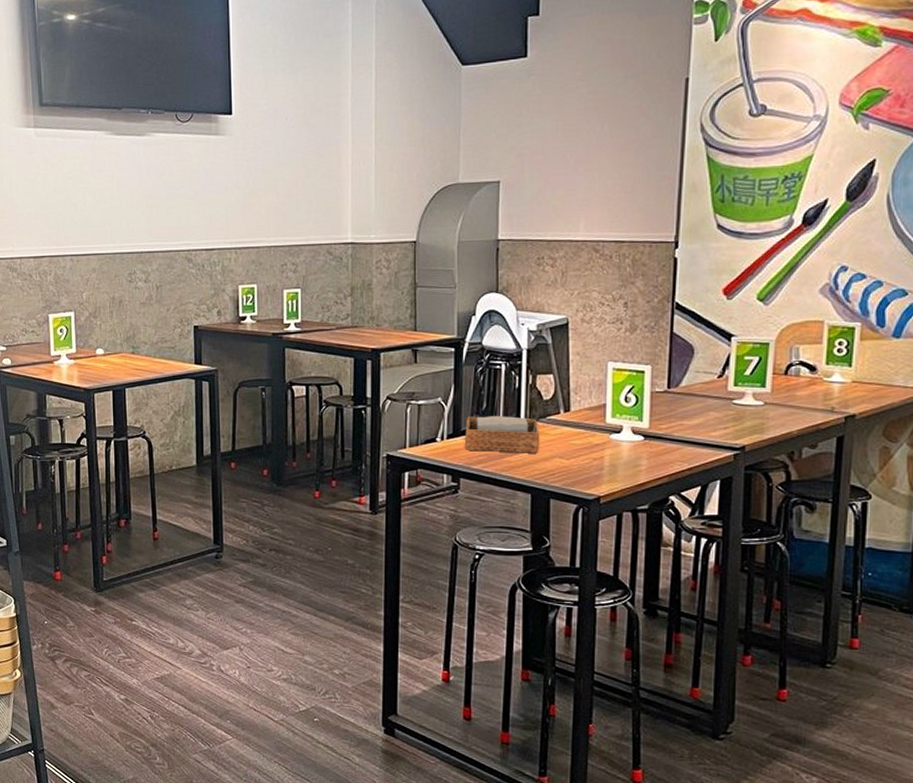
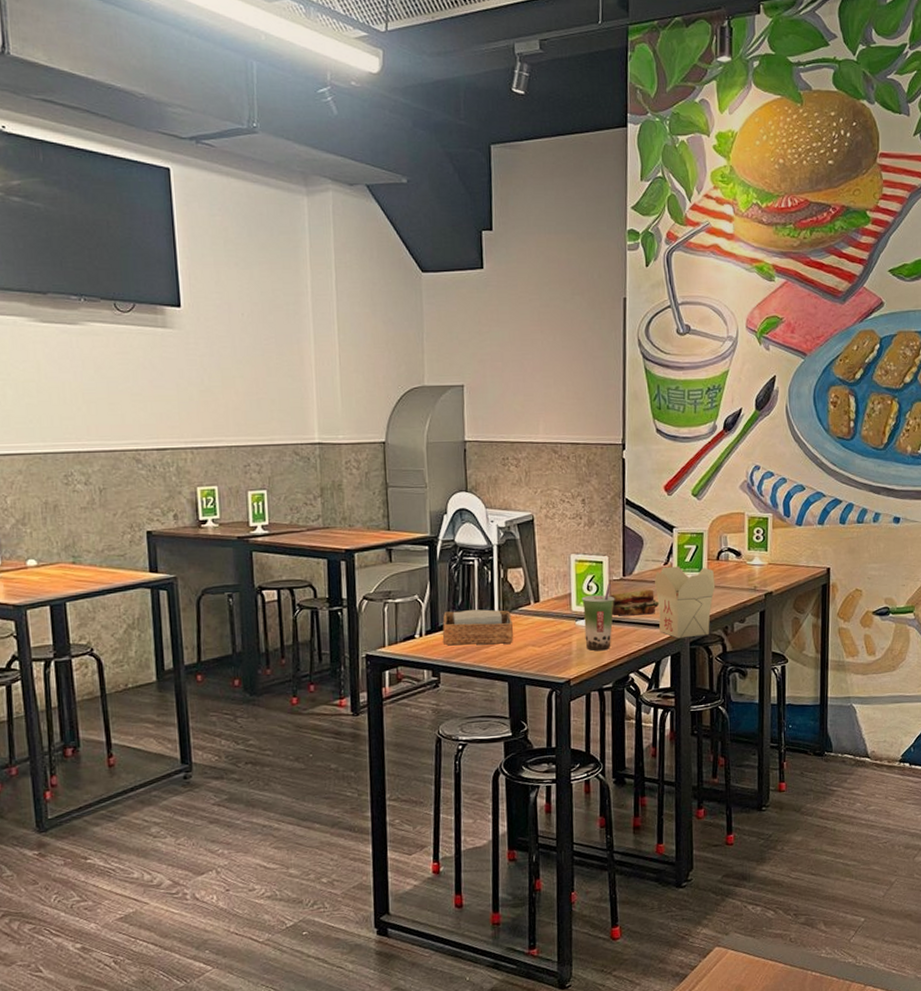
beverage cup: none [618,395,657,469] -> present [582,583,615,651]
sandwich: none [650,405,710,432] -> present [609,590,660,616]
takeout container: none [706,379,781,461] -> present [655,566,716,639]

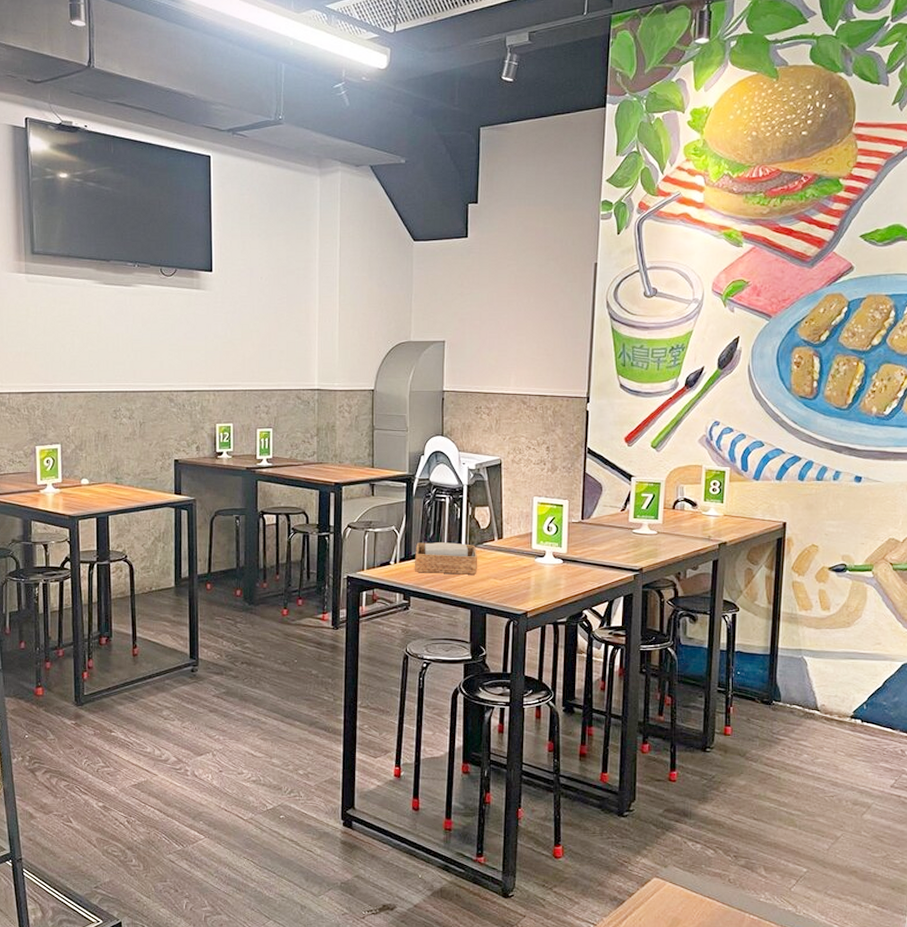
beverage cup: present [582,583,615,651] -> none [542,525,573,587]
sandwich: present [609,590,660,616] -> none [567,533,615,557]
takeout container: present [655,566,716,639] -> none [612,513,670,581]

